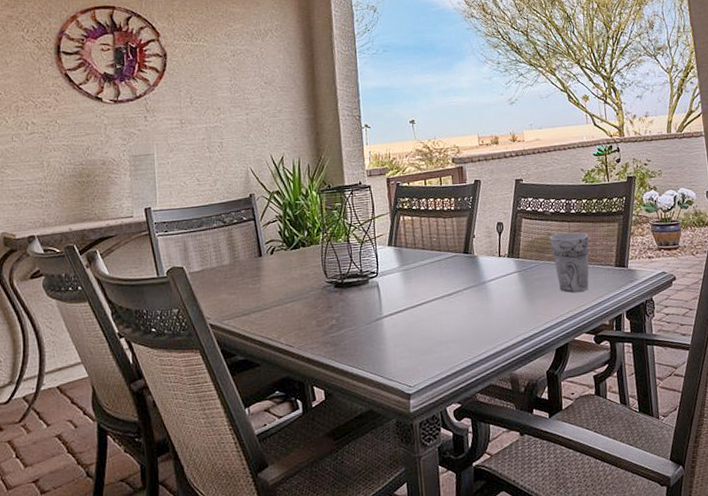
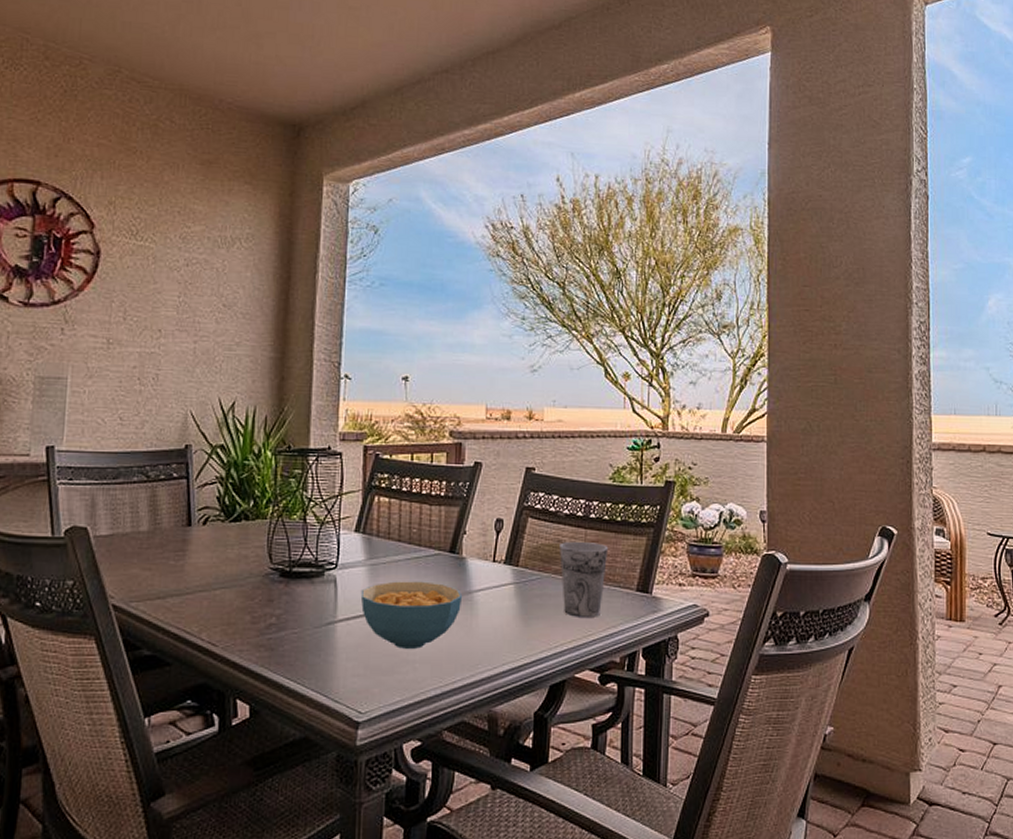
cereal bowl: none [398,278,479,333] -> present [360,581,463,649]

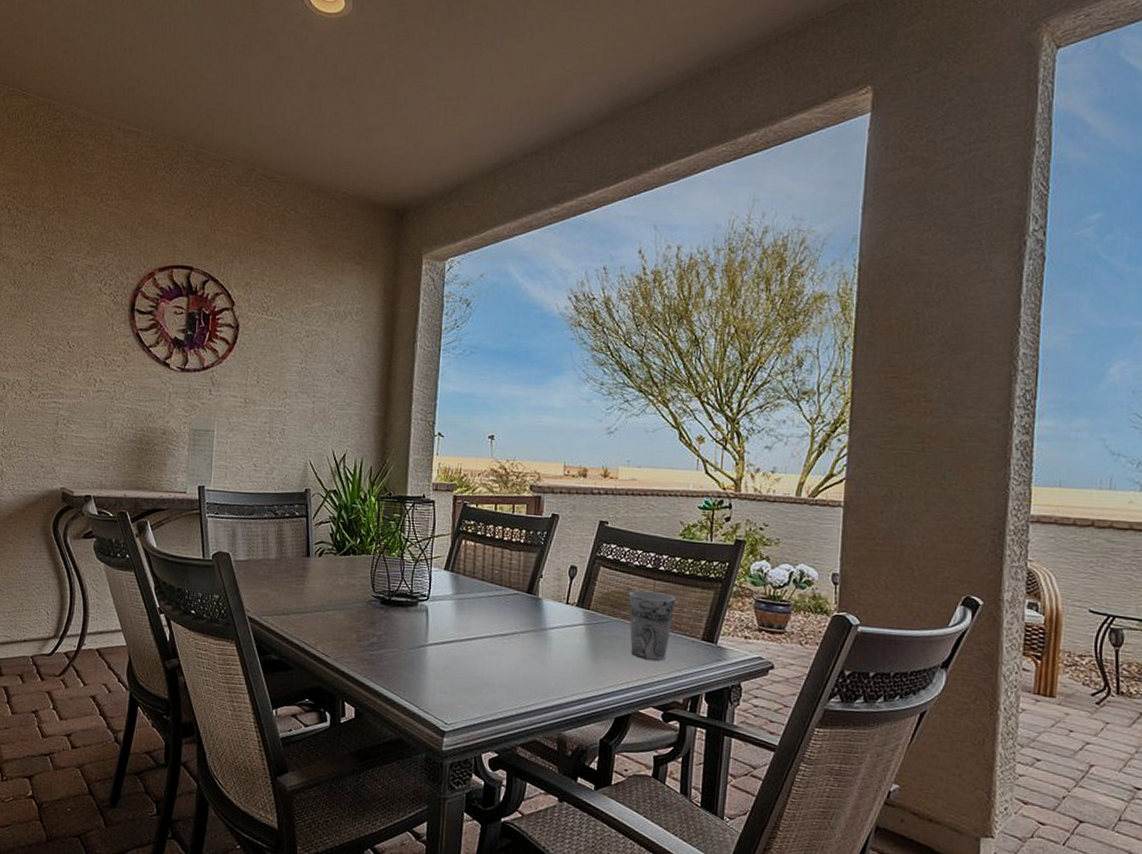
cereal bowl: present [360,581,463,649] -> none [448,614,538,674]

